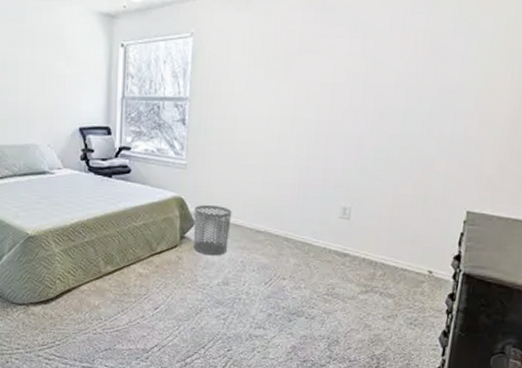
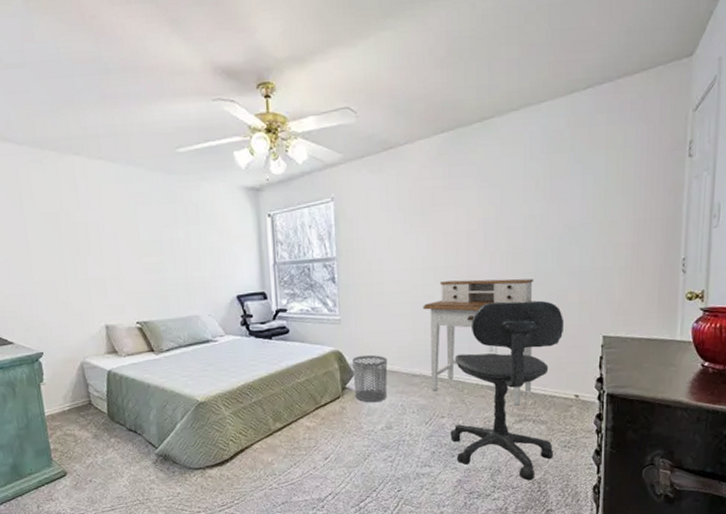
desk: none [274,135,400,275] -> present [423,278,537,406]
office chair: none [290,162,427,355] -> present [450,300,565,481]

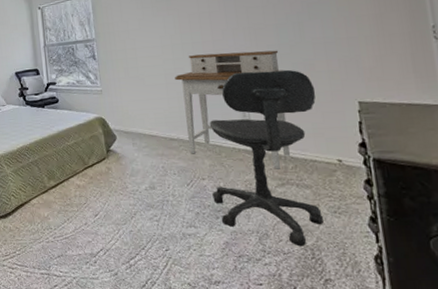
waste bin: present [352,355,388,403] -> none [114,121,148,164]

